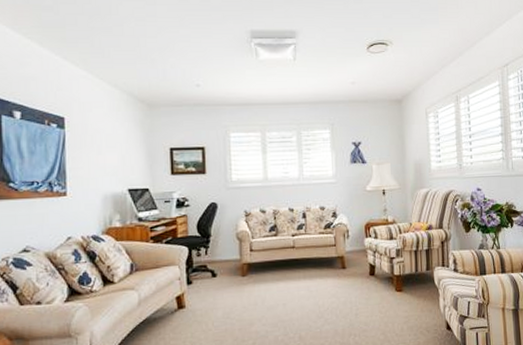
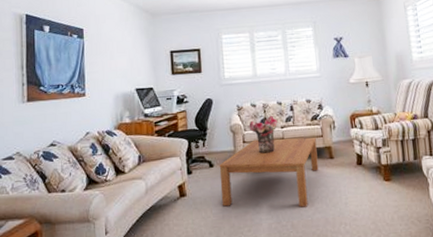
coffee table: none [223,246,330,319] -> present [219,137,319,208]
bouquet: none [256,222,288,263] -> present [247,115,278,154]

